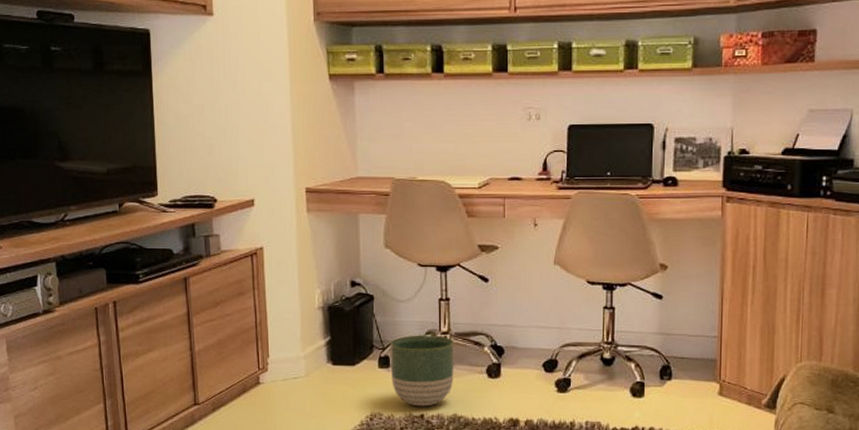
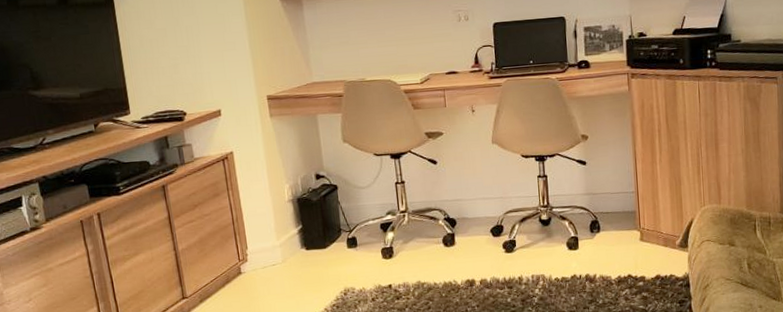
planter: present [390,335,454,407] -> none [355,214,415,279]

